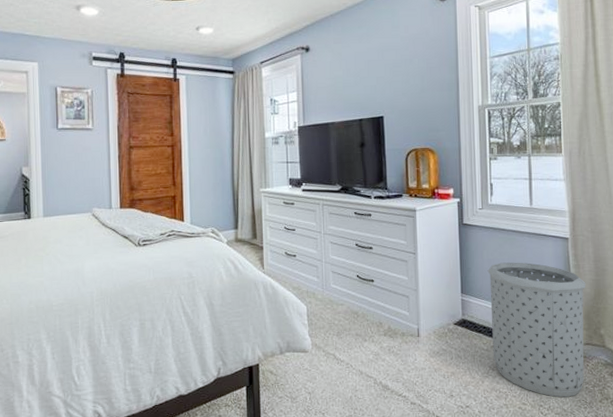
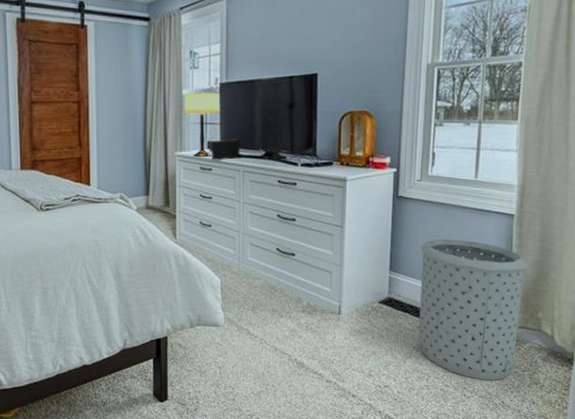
table lamp: none [267,134,300,193] -> present [184,92,220,158]
alarm clock: none [293,175,322,196] -> present [212,139,243,161]

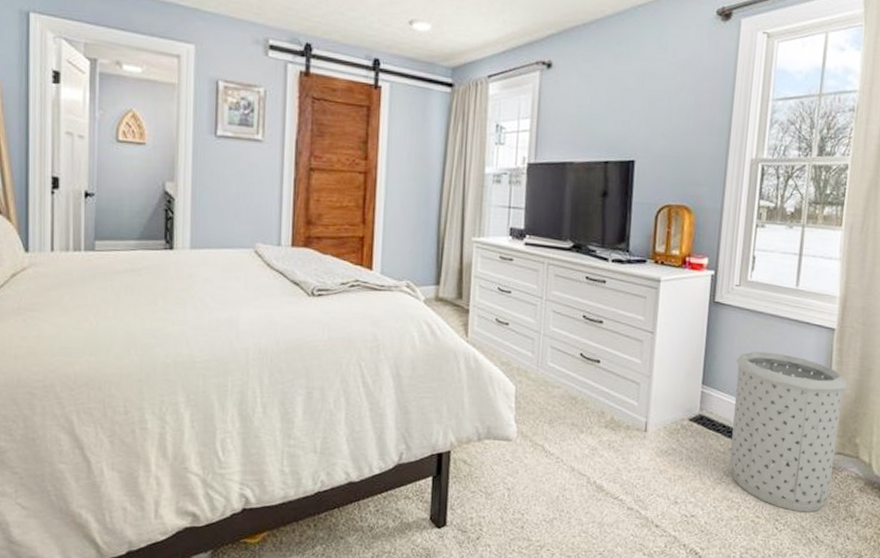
table lamp: present [184,92,220,158] -> none [485,171,527,246]
alarm clock: present [212,139,243,161] -> none [513,226,549,251]

